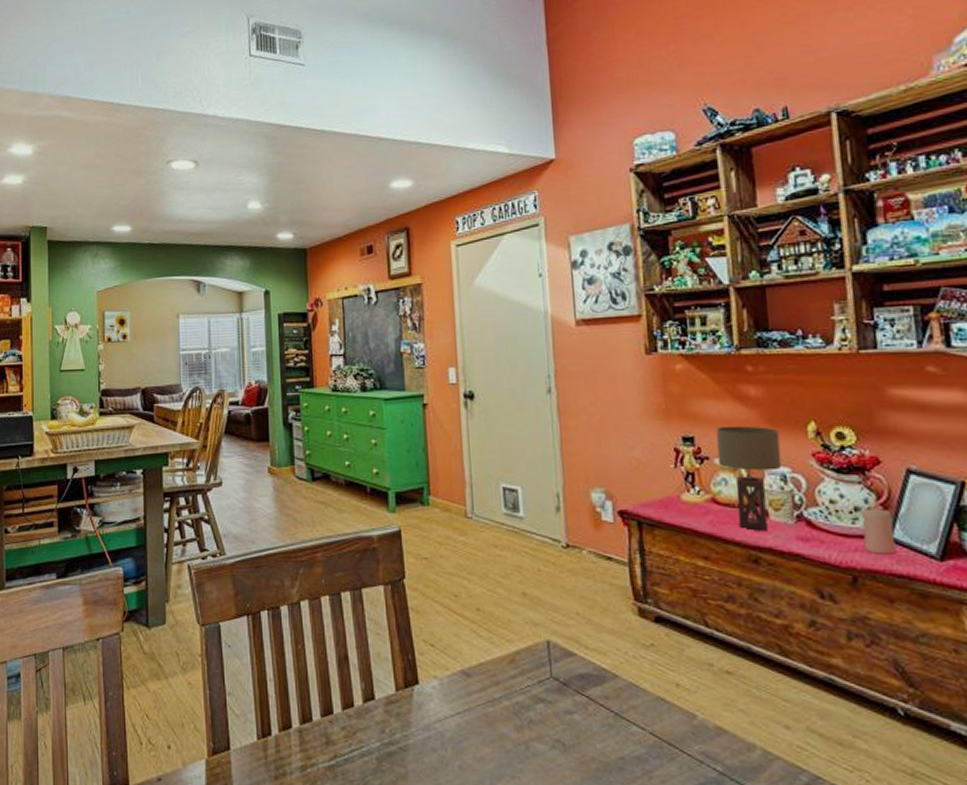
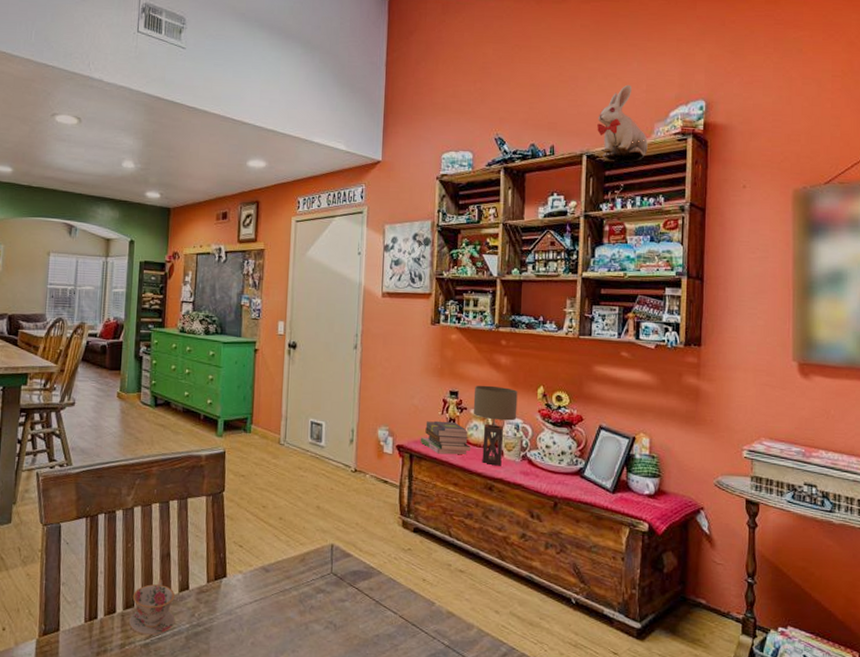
teacup: none [307,686,363,756] -> present [128,579,175,636]
books: none [649,476,722,519] -> present [420,420,471,456]
decorative figurine: none [846,11,927,116] -> present [597,84,648,163]
candle: present [862,508,897,556] -> none [564,453,586,488]

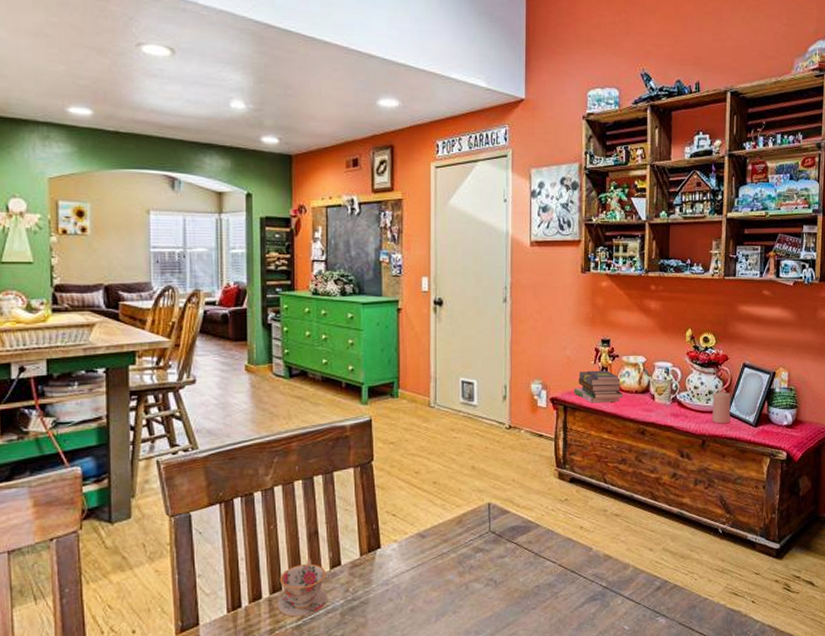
table lamp: present [473,385,518,466] -> none [624,331,667,410]
candle: none [564,453,586,488] -> present [711,392,731,425]
decorative figurine: present [597,84,648,163] -> none [741,17,788,100]

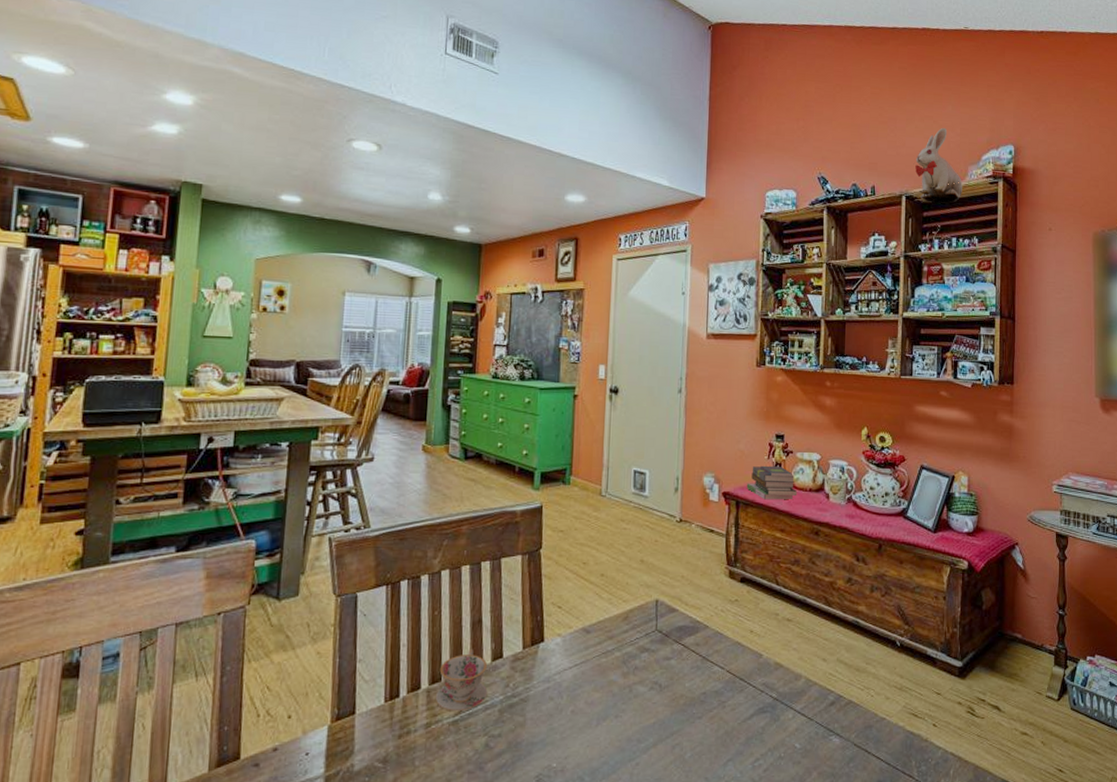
candle: present [711,392,731,425] -> none [888,494,909,529]
decorative figurine: none [741,17,788,100] -> present [915,127,962,204]

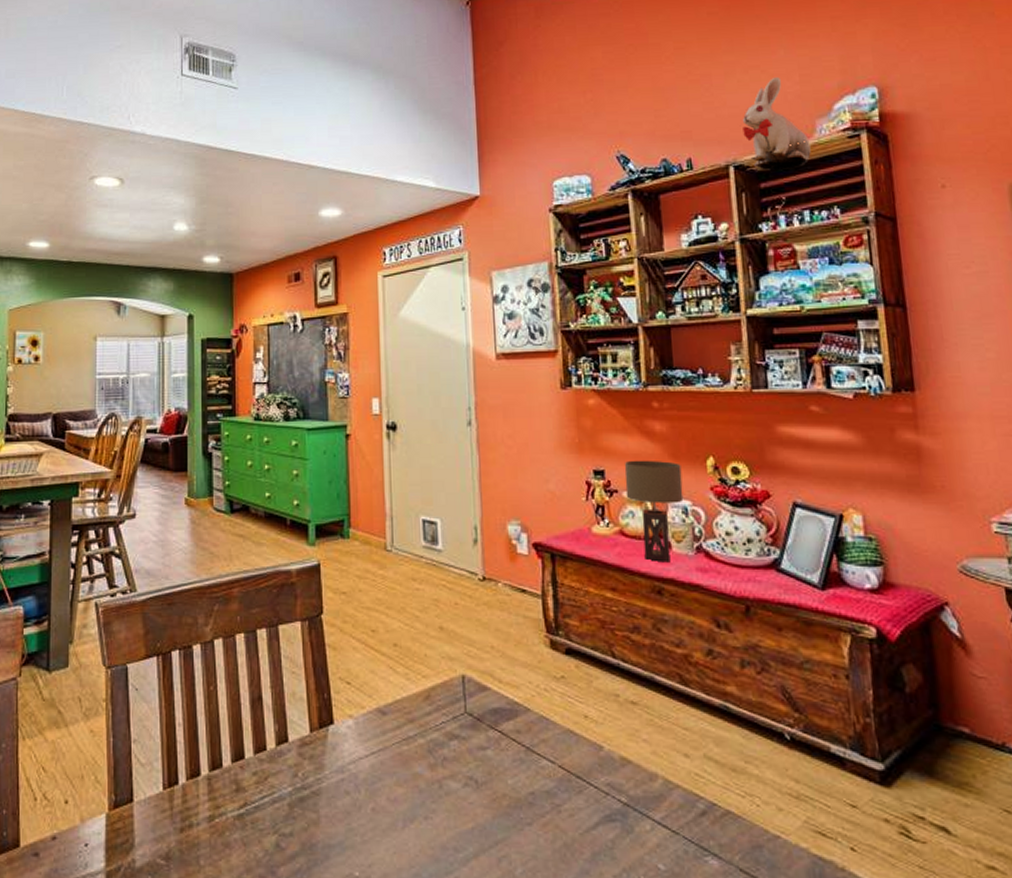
teacup: present [435,648,488,712] -> none [217,729,274,804]
books: present [746,465,798,500] -> none [562,509,629,551]
table lamp: none [799,427,843,510] -> present [624,460,684,563]

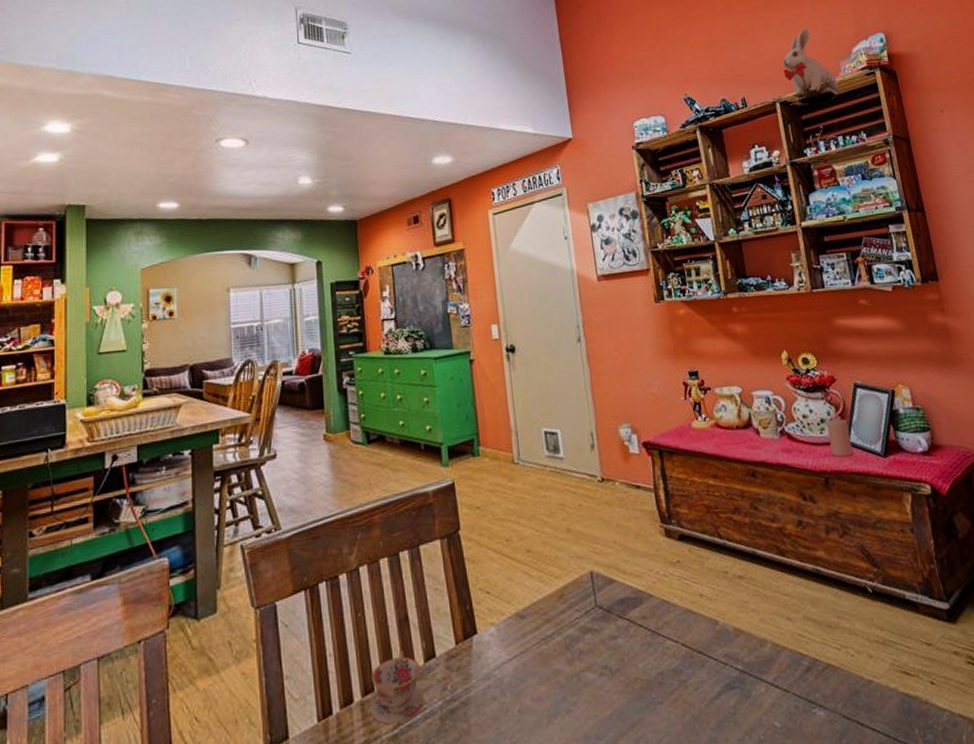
teacup: none [217,729,274,804] -> present [370,649,425,725]
table lamp: present [624,460,684,563] -> none [714,358,766,448]
candle: none [754,540,784,586] -> present [826,419,854,458]

